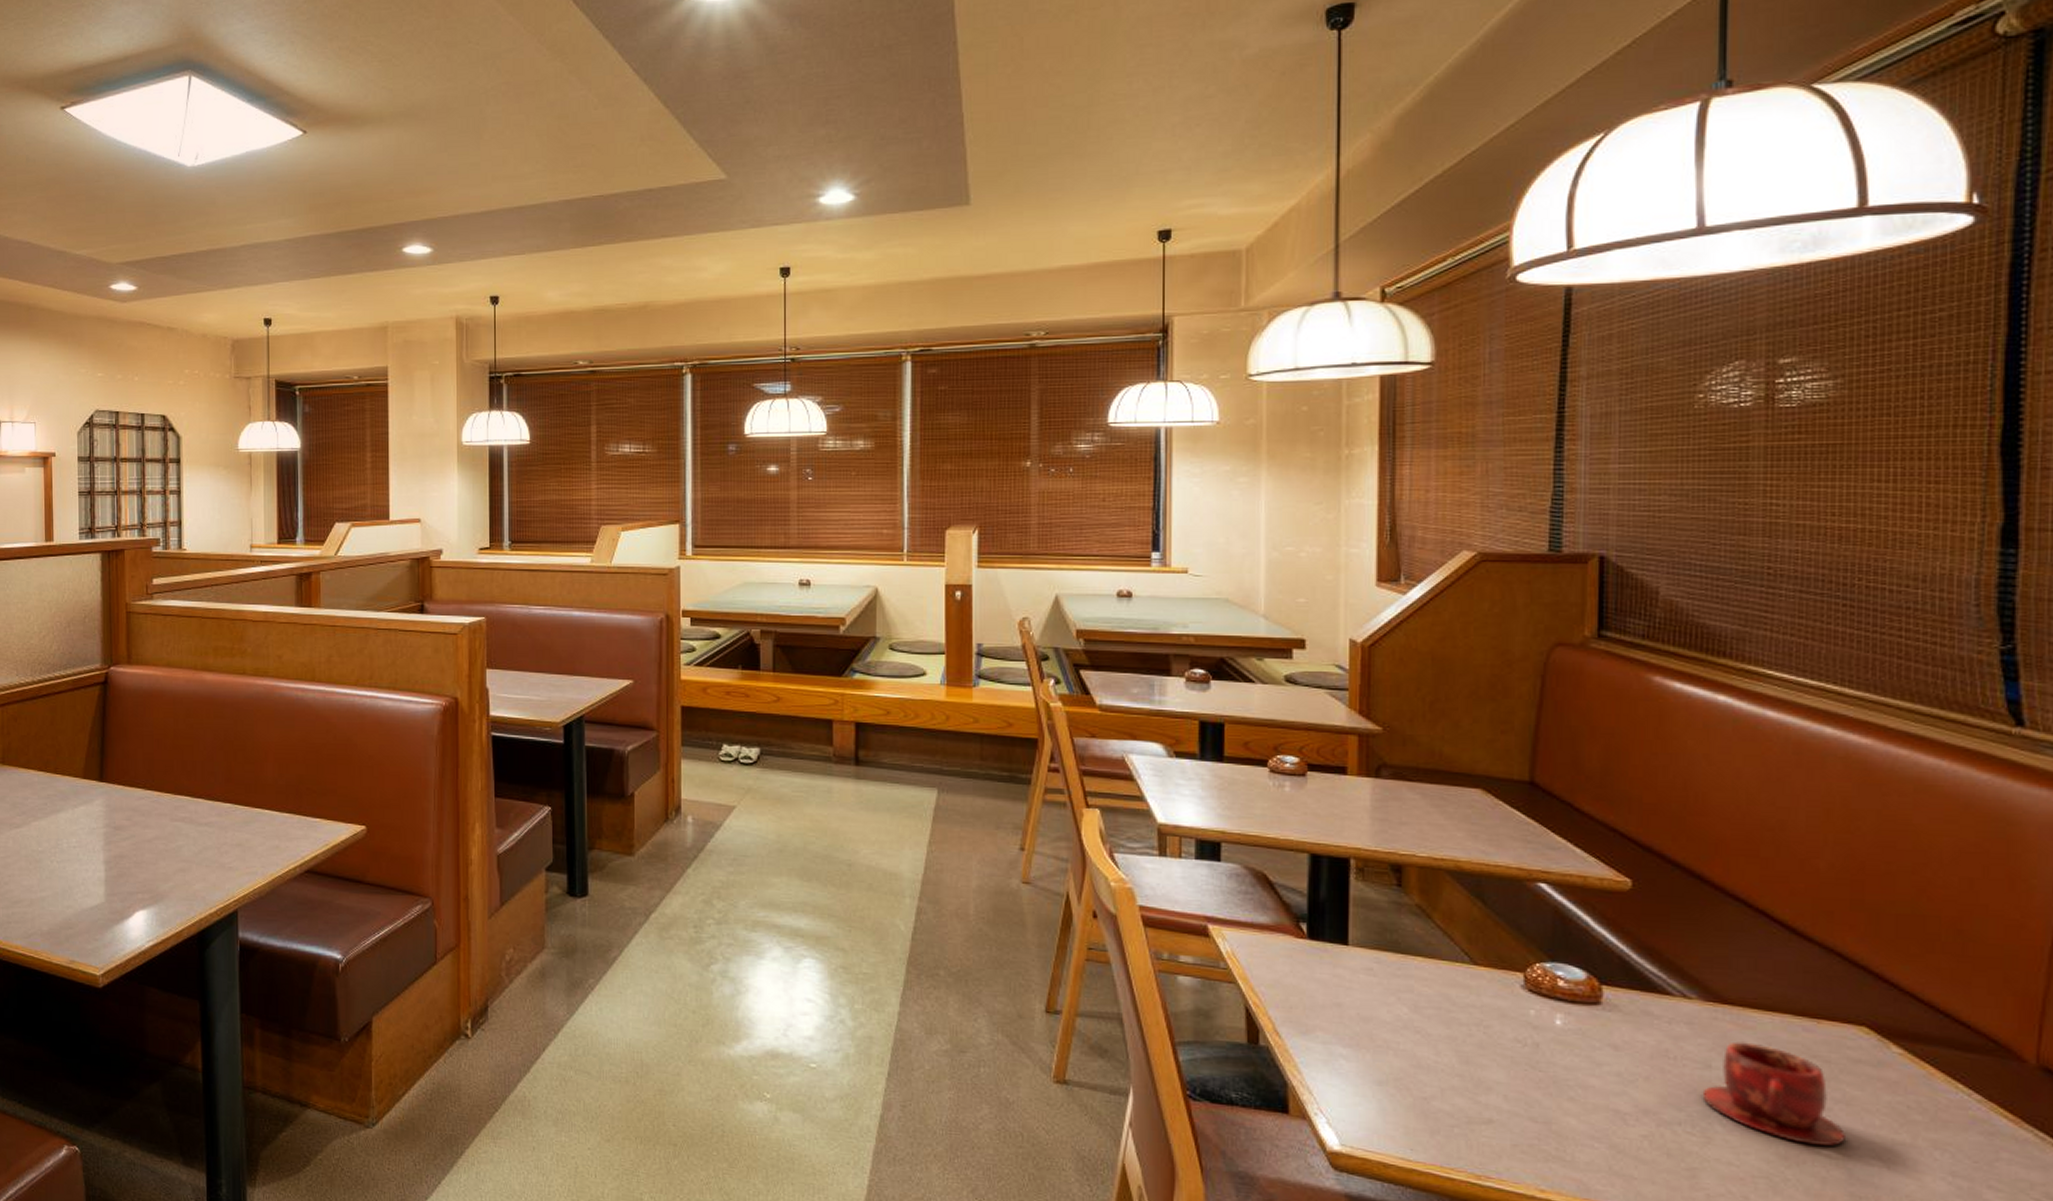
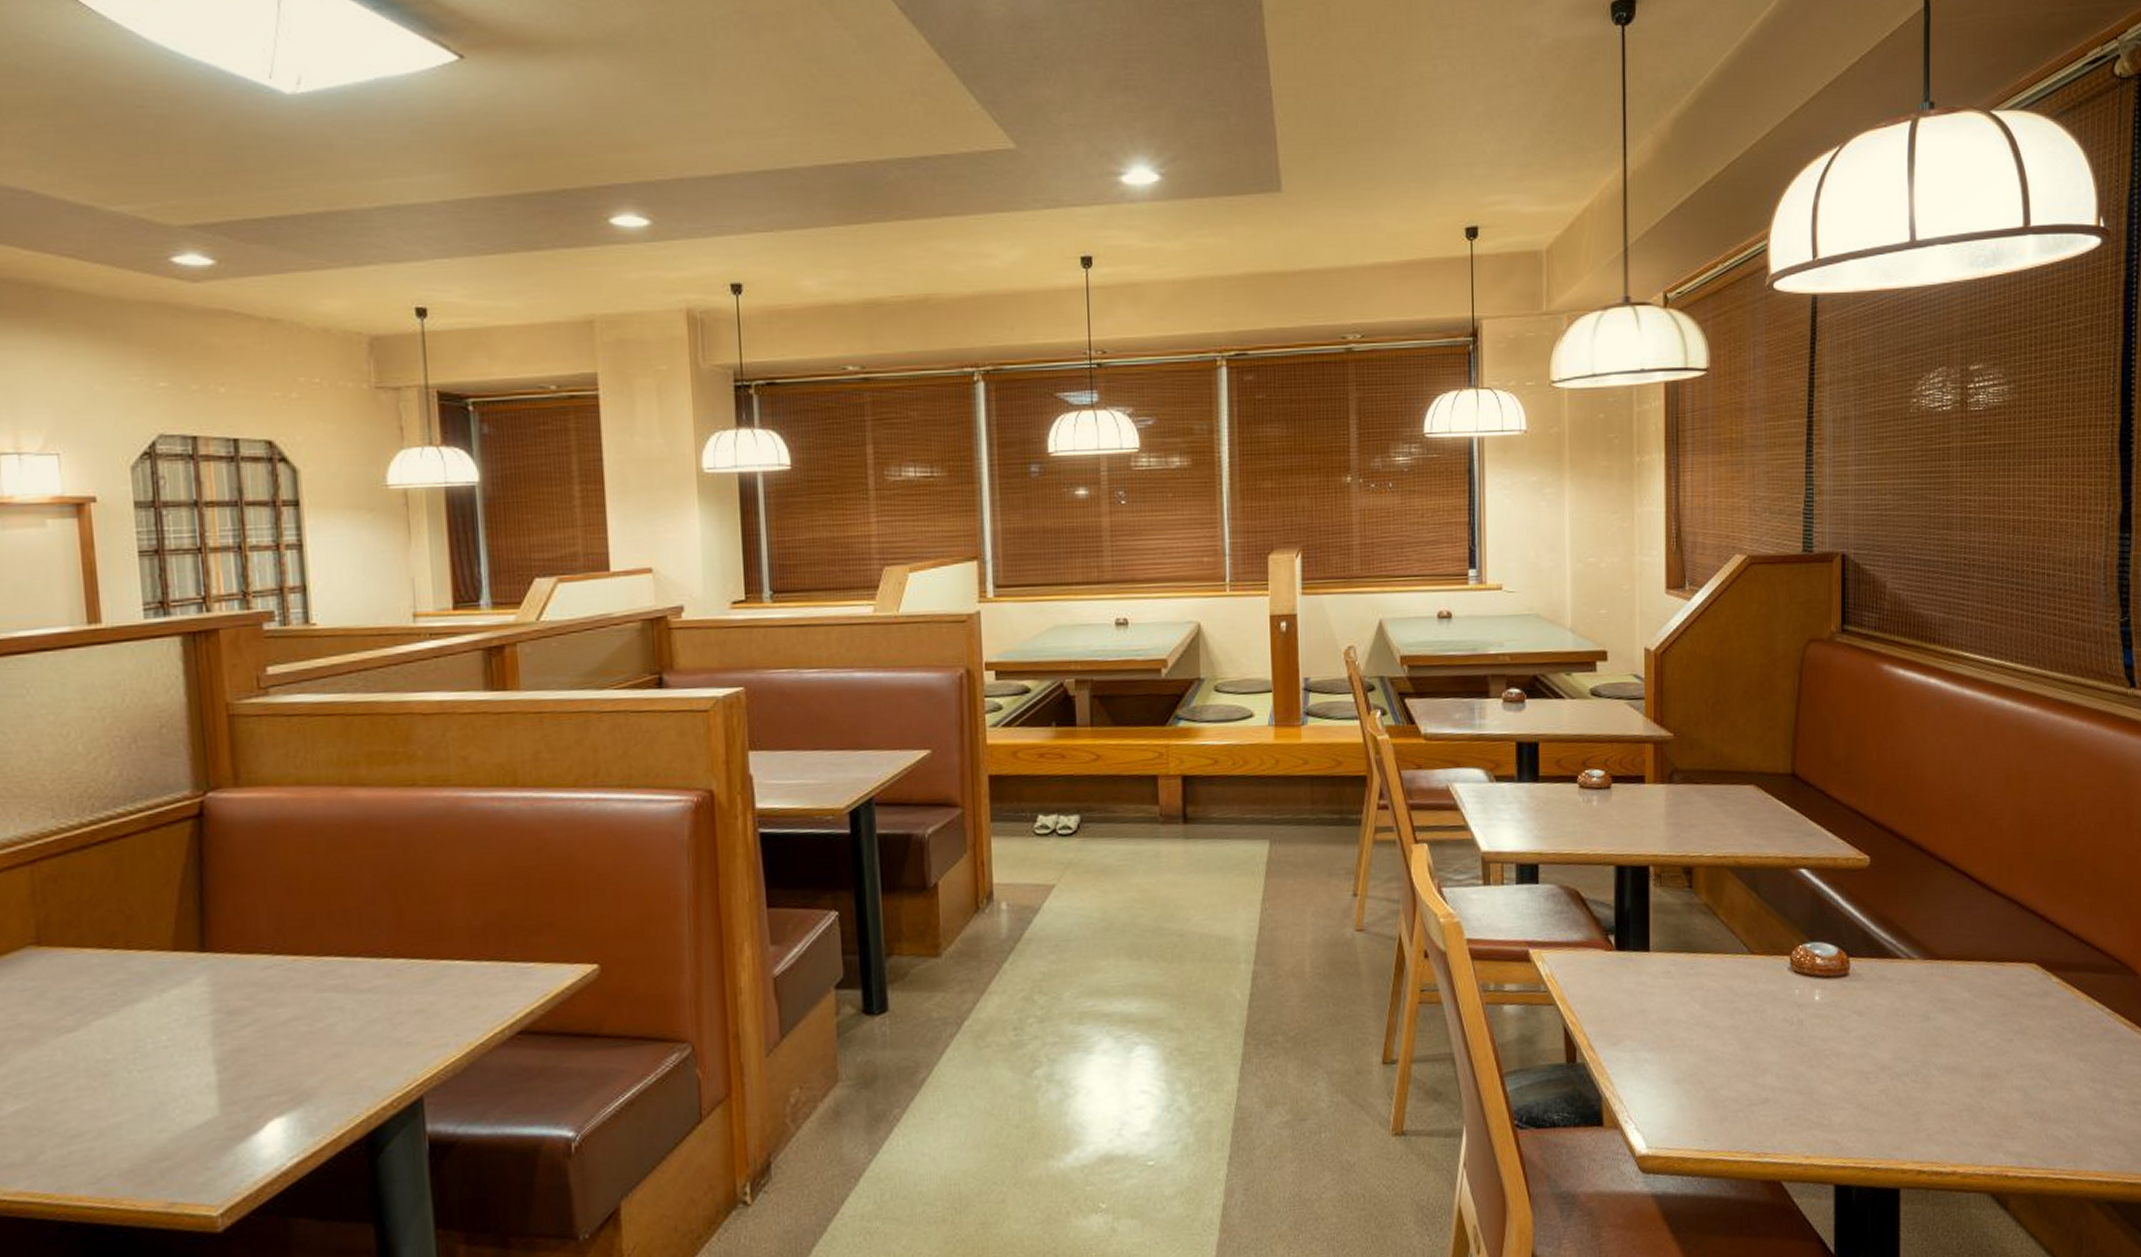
teacup: present [1702,1041,1847,1146] -> none [1923,991,2023,1075]

